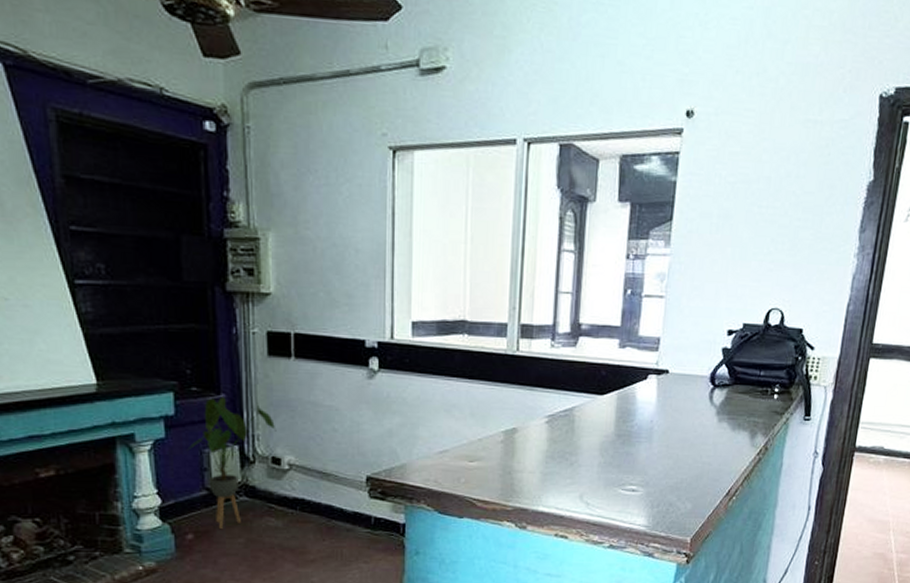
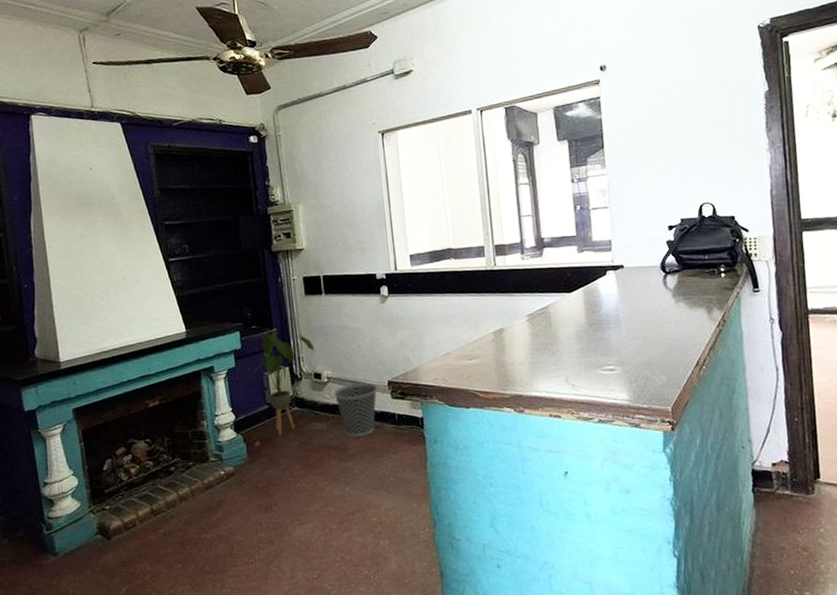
wastebasket: none [295,475,351,539] -> present [334,383,377,437]

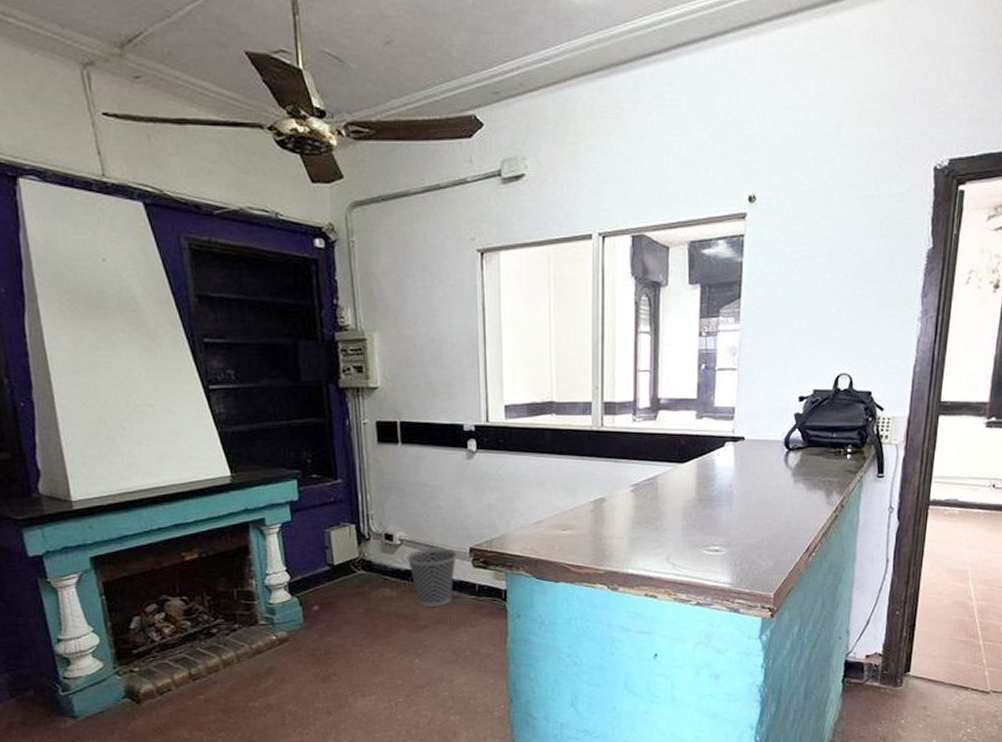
house plant: present [252,330,316,435] -> none [311,482,388,600]

